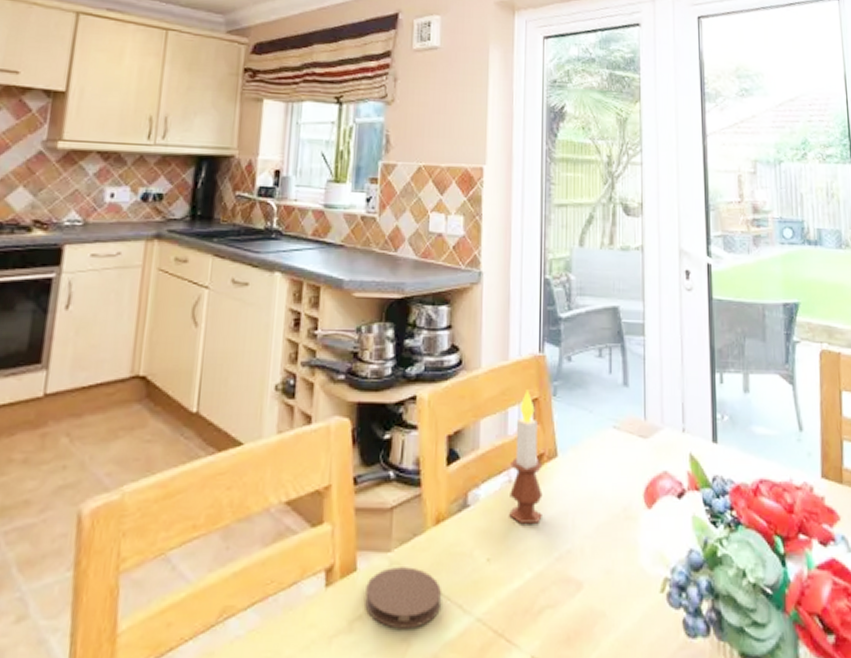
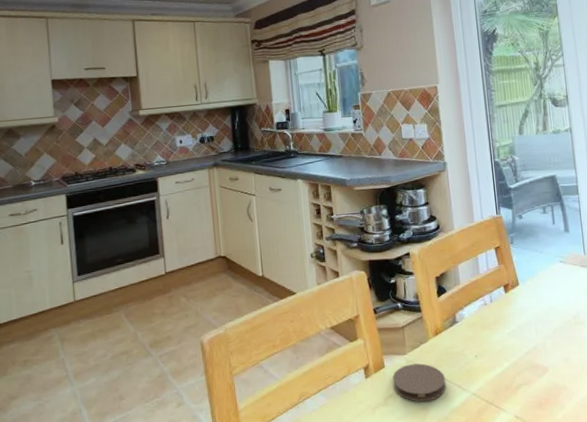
candle: present [509,390,543,524] -> none [484,241,512,332]

